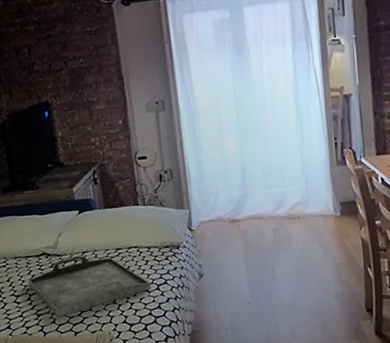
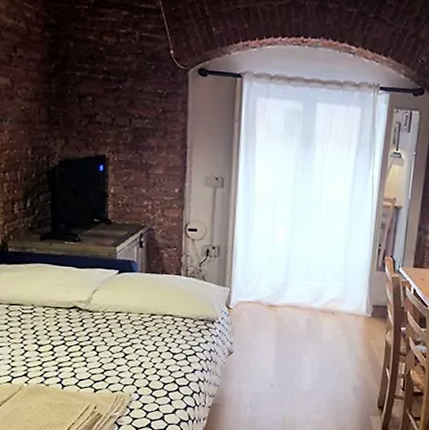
serving tray: present [28,255,151,317] -> none [54,315,179,372]

